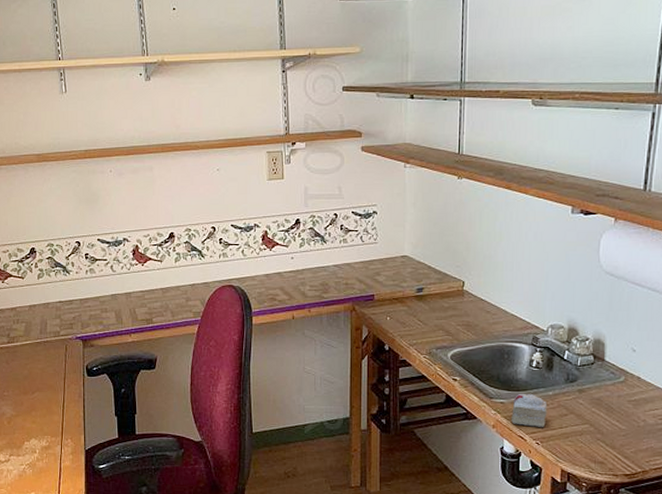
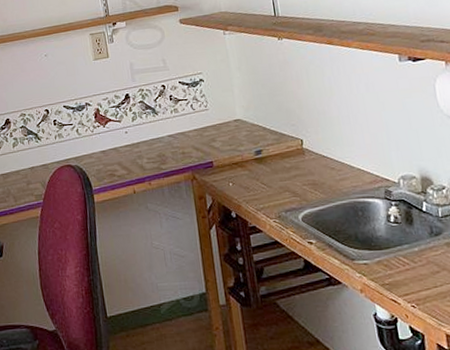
cake slice: present [512,394,548,427] -> none [377,252,418,288]

